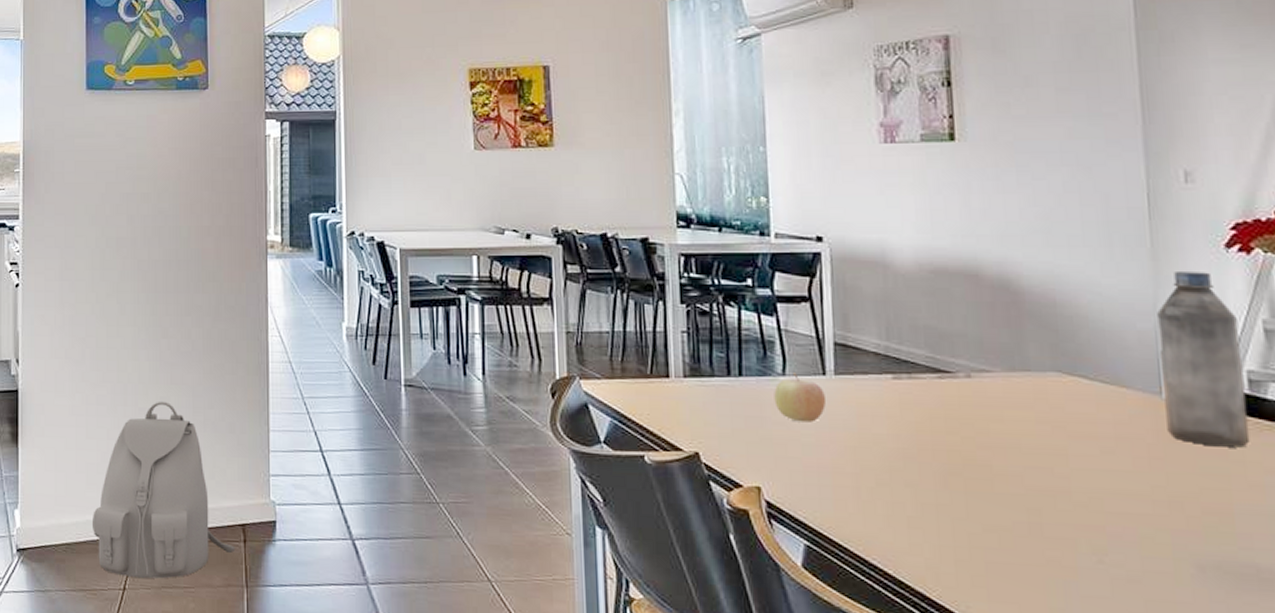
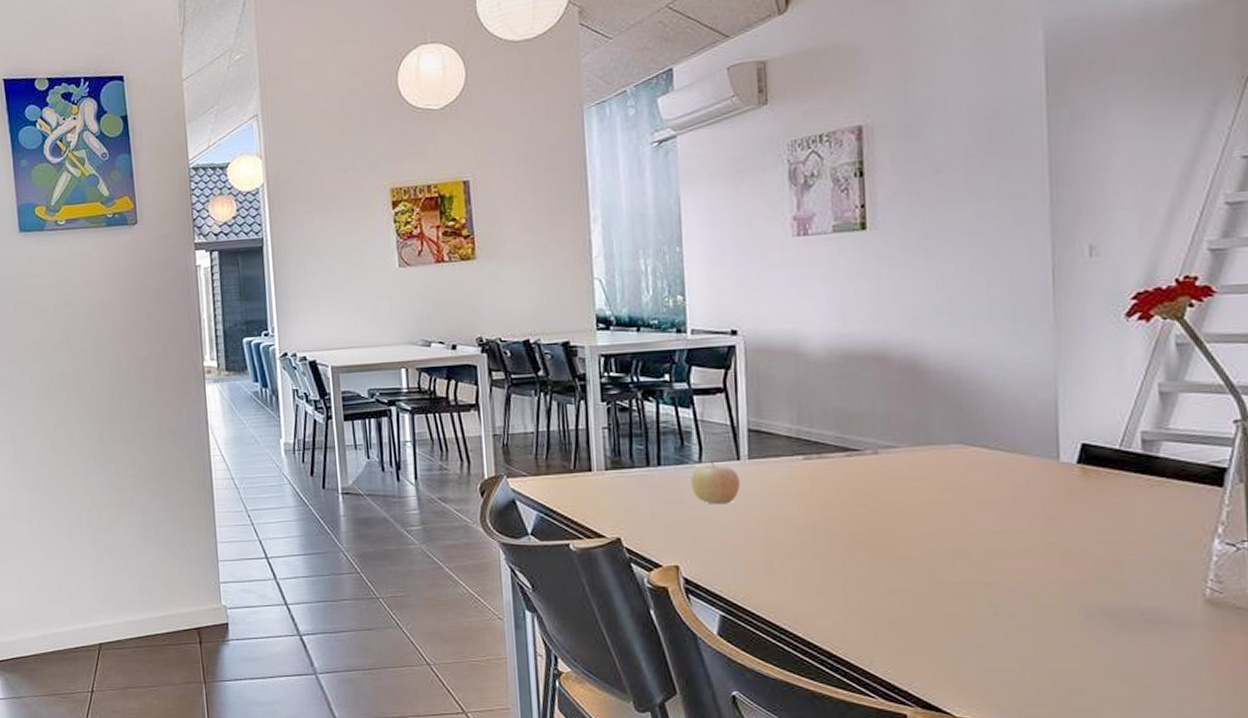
backpack: present [93,401,236,579] -> none [58,521,193,682]
water bottle: present [1157,270,1251,448] -> none [1057,340,1141,504]

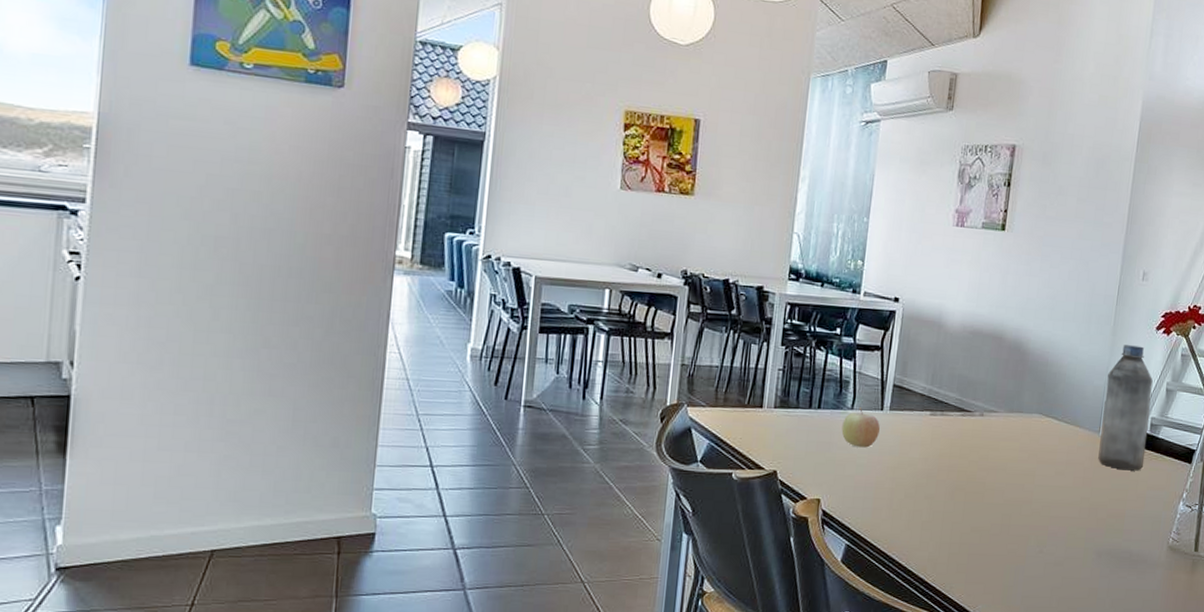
water bottle: none [1057,340,1141,504] -> present [1098,344,1153,471]

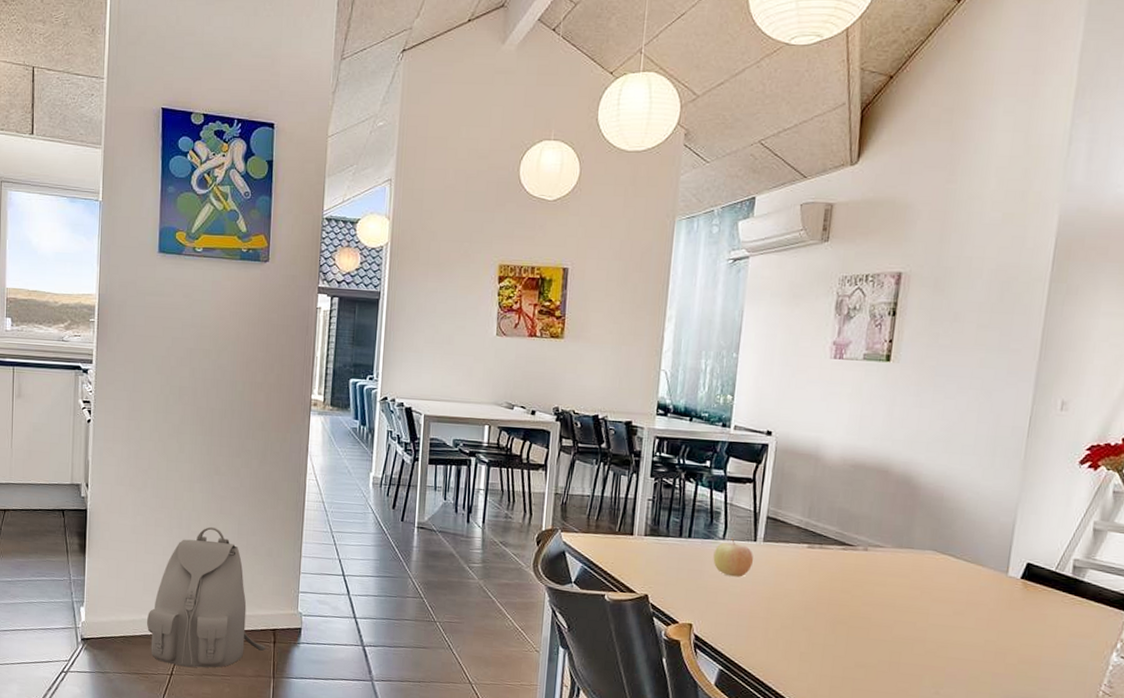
backpack: none [158,413,328,594] -> present [147,526,267,668]
water bottle: present [1098,344,1153,471] -> none [1006,479,1076,616]

